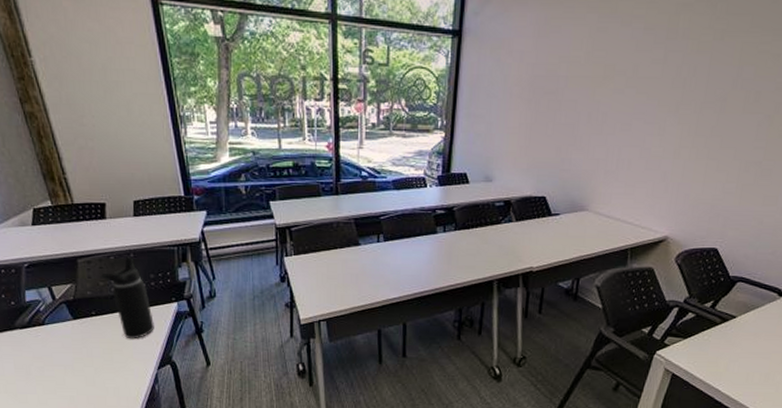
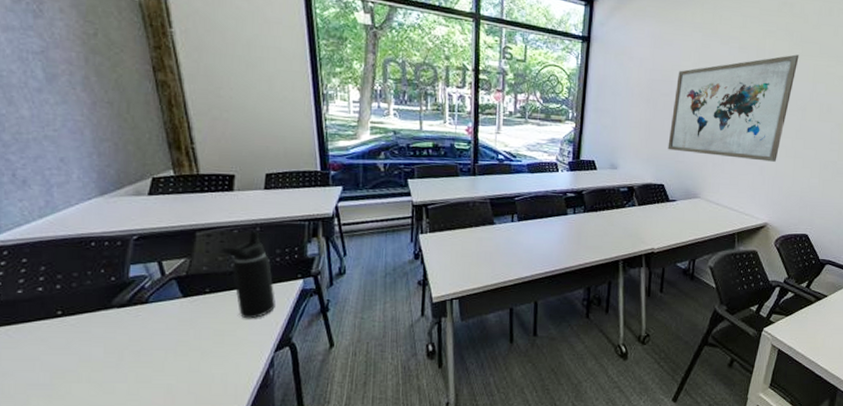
wall art: none [551,31,723,165] -> present [667,54,799,162]

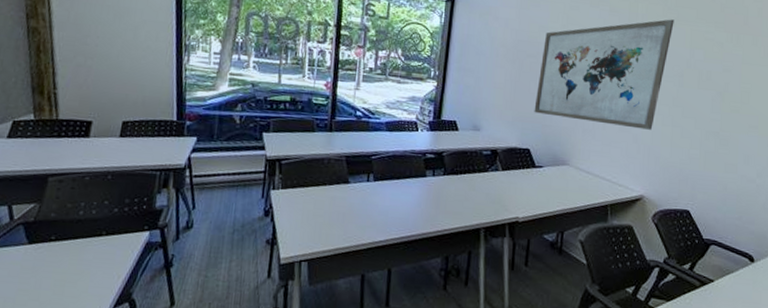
water bottle: present [220,230,275,319] -> none [70,178,120,271]

